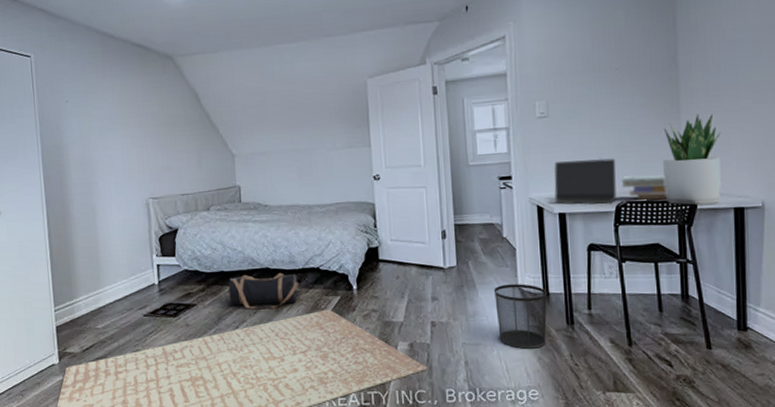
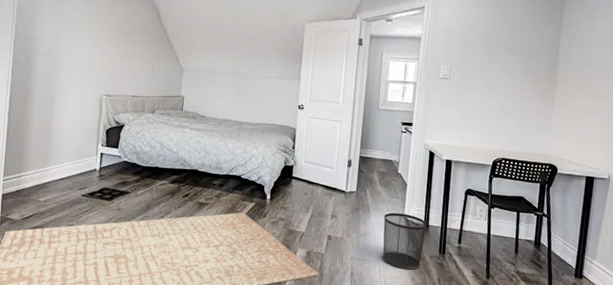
duffel bag: present [227,272,300,310] -> none [159,172,222,206]
laptop: present [547,158,617,204] -> none [438,116,499,158]
books: present [620,175,668,201] -> none [499,137,536,162]
planter: present [663,113,721,205] -> none [533,95,584,171]

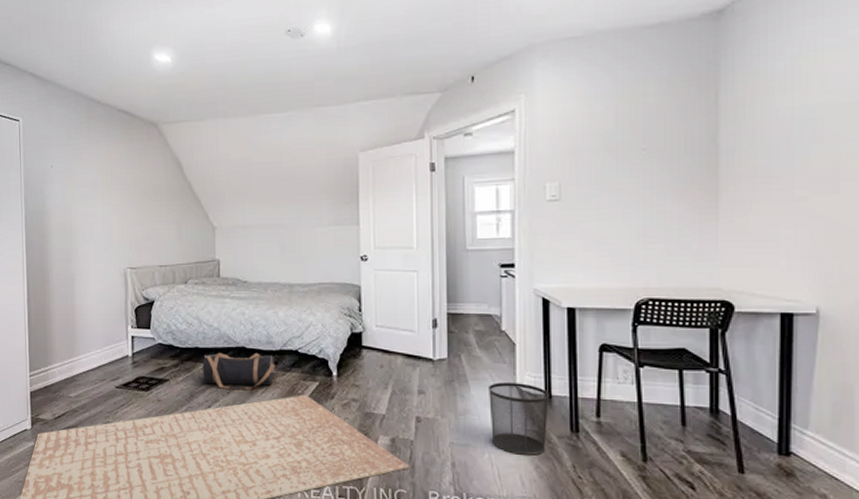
duffel bag: none [159,172,222,206] -> present [201,352,276,390]

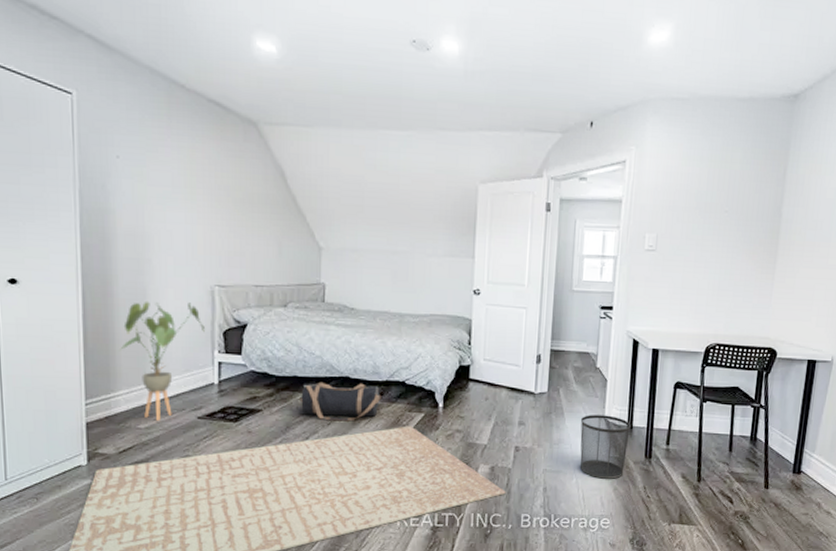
house plant: none [55,284,120,390] -> present [120,301,205,421]

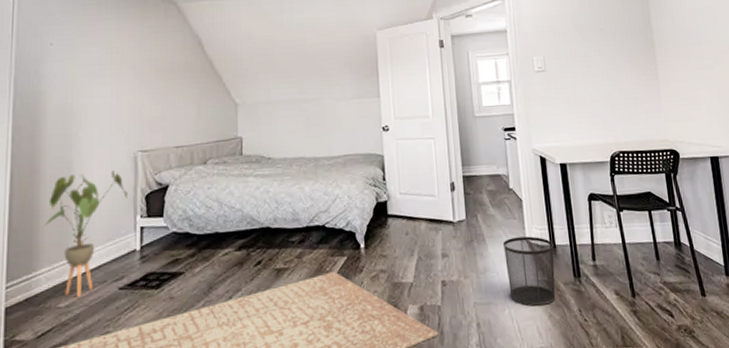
duffel bag: present [300,381,381,422] -> none [221,232,303,276]

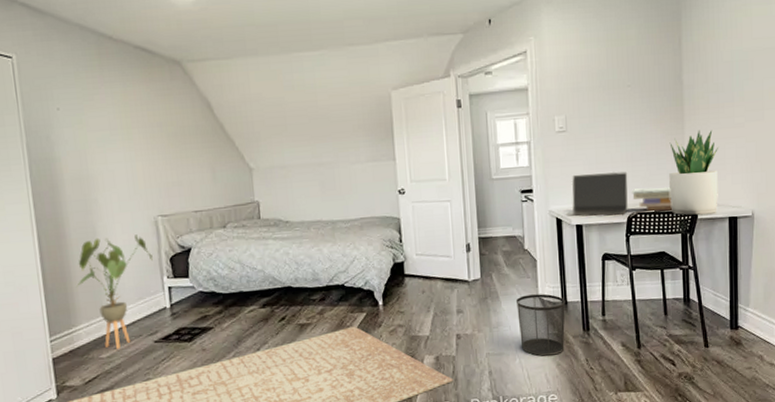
laptop: none [548,110,611,155] -> present [565,171,628,216]
books: none [612,127,655,151] -> present [631,187,673,212]
planter: none [645,71,698,155] -> present [669,130,718,215]

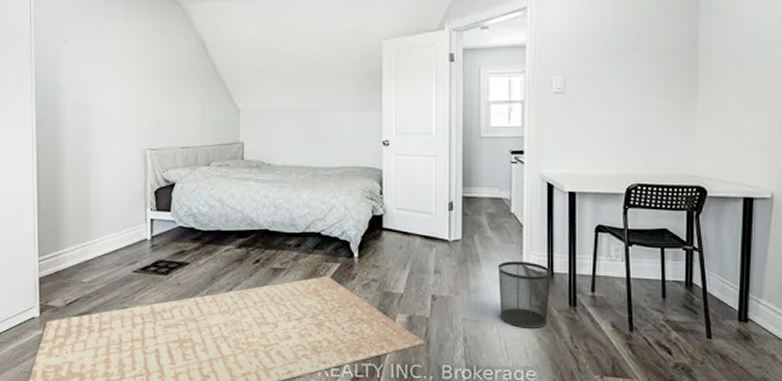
house plant: present [77,234,153,349] -> none [67,165,139,275]
laptop: present [565,171,628,216] -> none [557,138,630,185]
books: present [631,187,673,212] -> none [632,159,679,185]
planter: present [669,130,718,215] -> none [676,100,735,192]

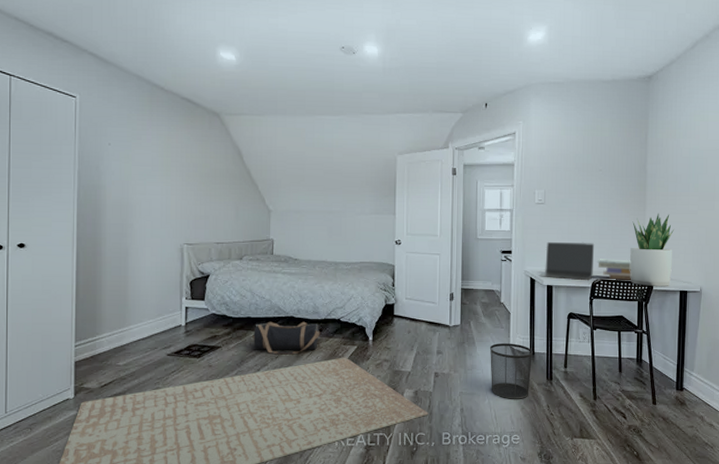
duffel bag: none [223,235,299,273] -> present [252,321,321,355]
laptop: none [557,138,630,185] -> present [538,241,595,280]
books: none [632,159,679,185] -> present [597,259,632,280]
planter: none [676,100,735,192] -> present [630,213,674,286]

